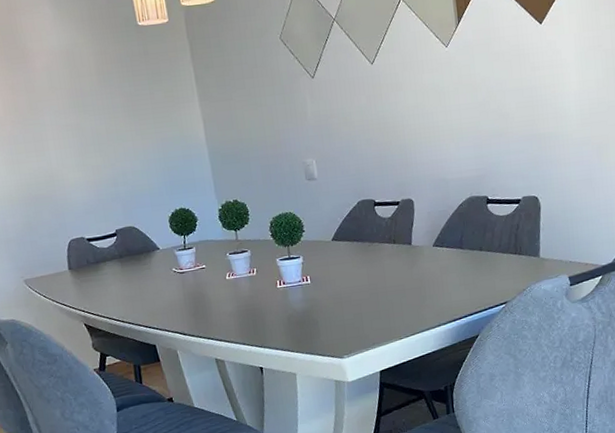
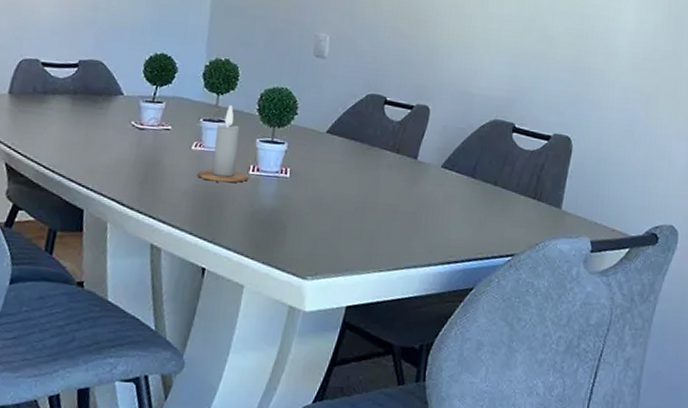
candle: none [236,237,279,301] -> present [197,105,249,183]

